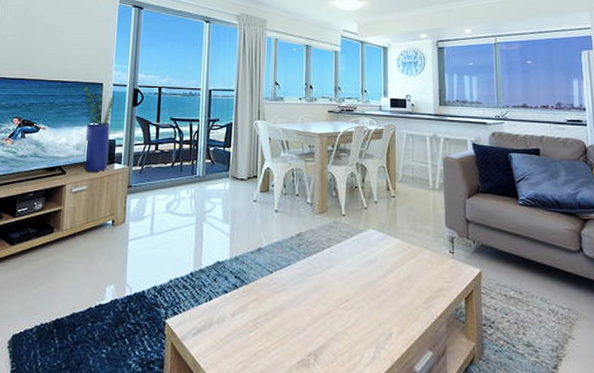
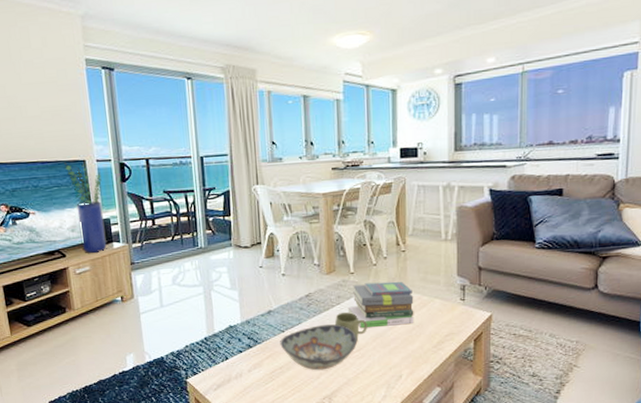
decorative bowl: none [267,269,347,321] -> present [280,324,358,371]
mug: none [324,256,357,290] -> present [334,312,367,341]
books: none [338,227,404,276] -> present [347,281,414,329]

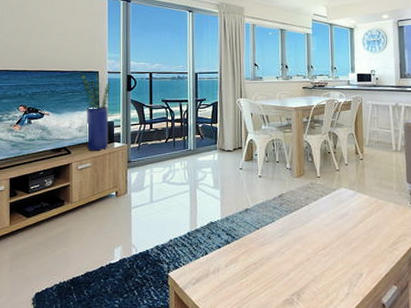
decorative bowl: present [280,324,358,371] -> none [255,223,324,267]
mug: present [334,312,367,341] -> none [303,212,332,240]
books: present [347,281,414,329] -> none [314,185,372,228]

